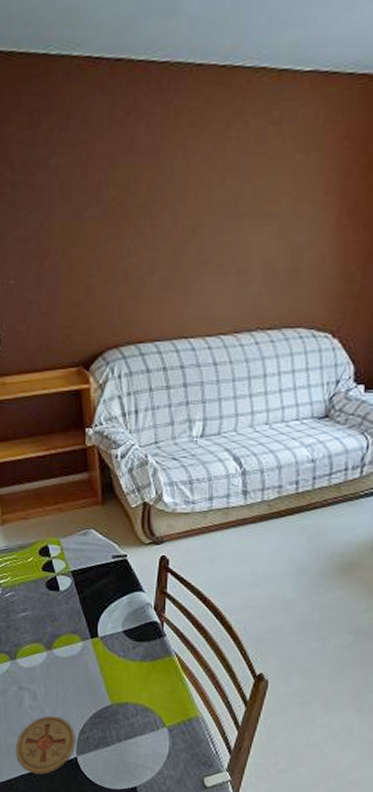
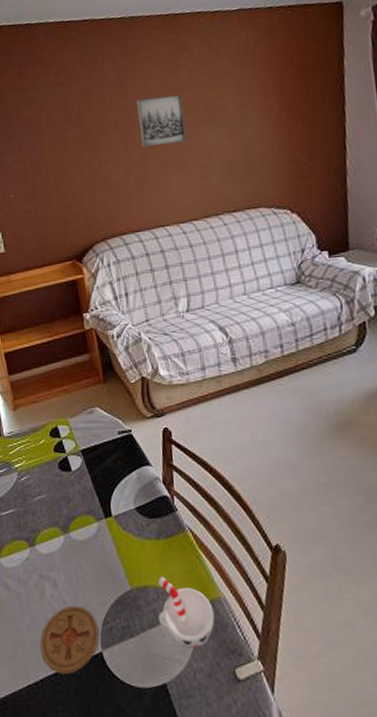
cup: none [134,694,190,760] -> present [158,576,215,649]
wall art: none [172,176,227,240] -> present [136,94,186,148]

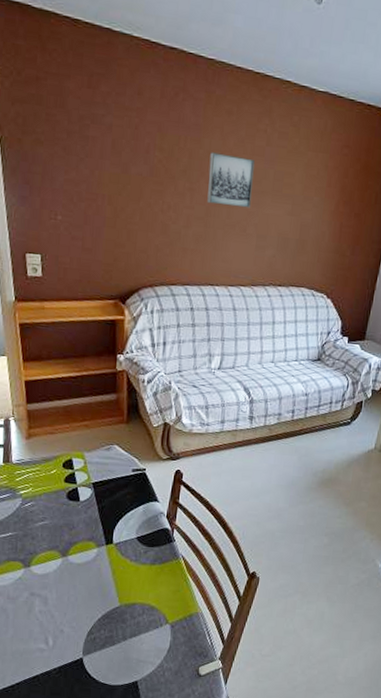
coaster: present [40,606,99,675] -> none [21,619,83,678]
cup: present [158,576,215,649] -> none [140,595,190,653]

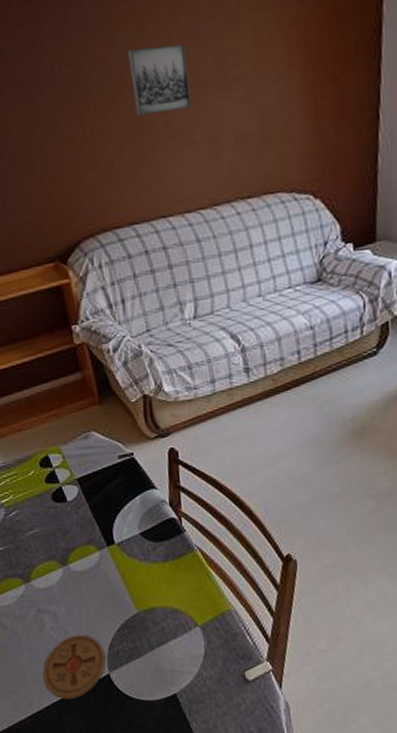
coaster: none [21,619,83,678] -> present [42,635,106,700]

